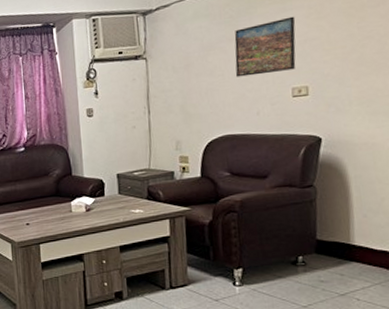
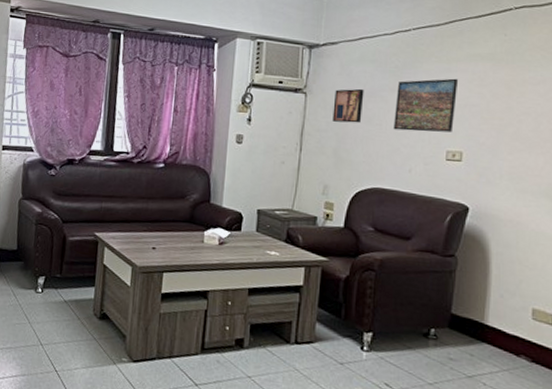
wall art: none [174,44,204,80] -> present [332,88,364,123]

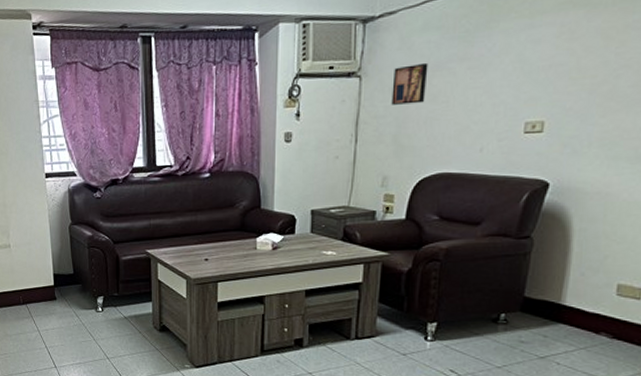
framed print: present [393,78,459,133] -> none [461,35,543,106]

